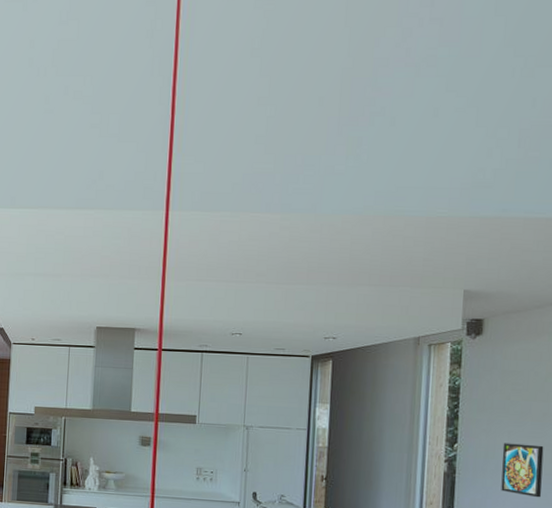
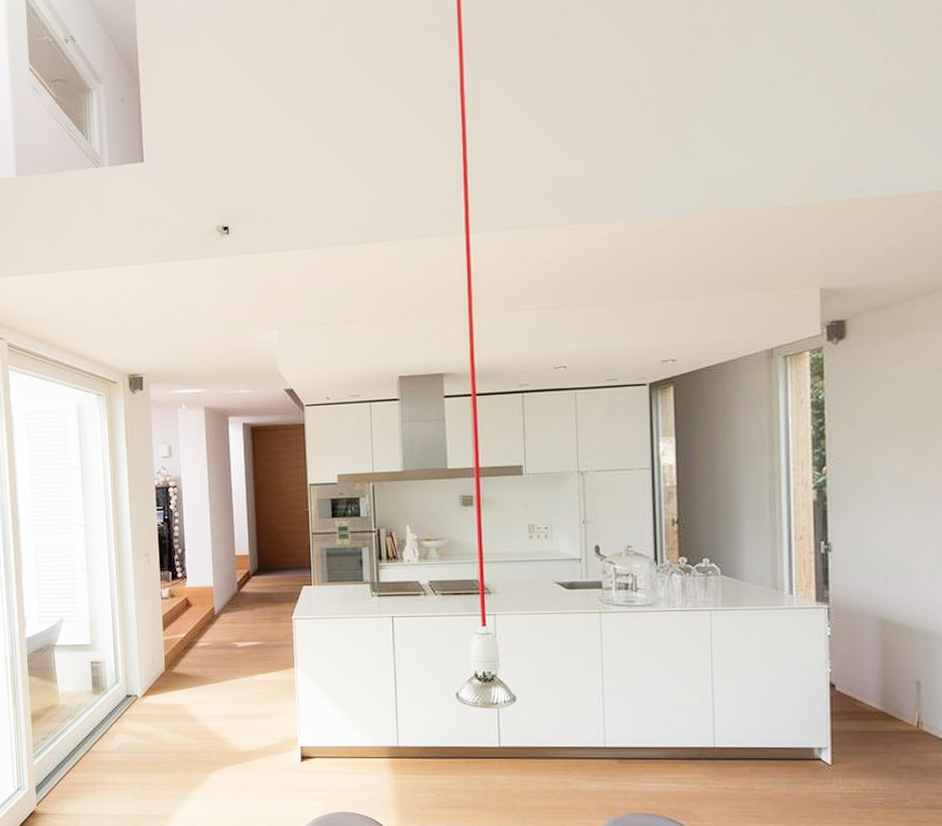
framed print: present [501,443,544,498] -> none [879,458,929,519]

